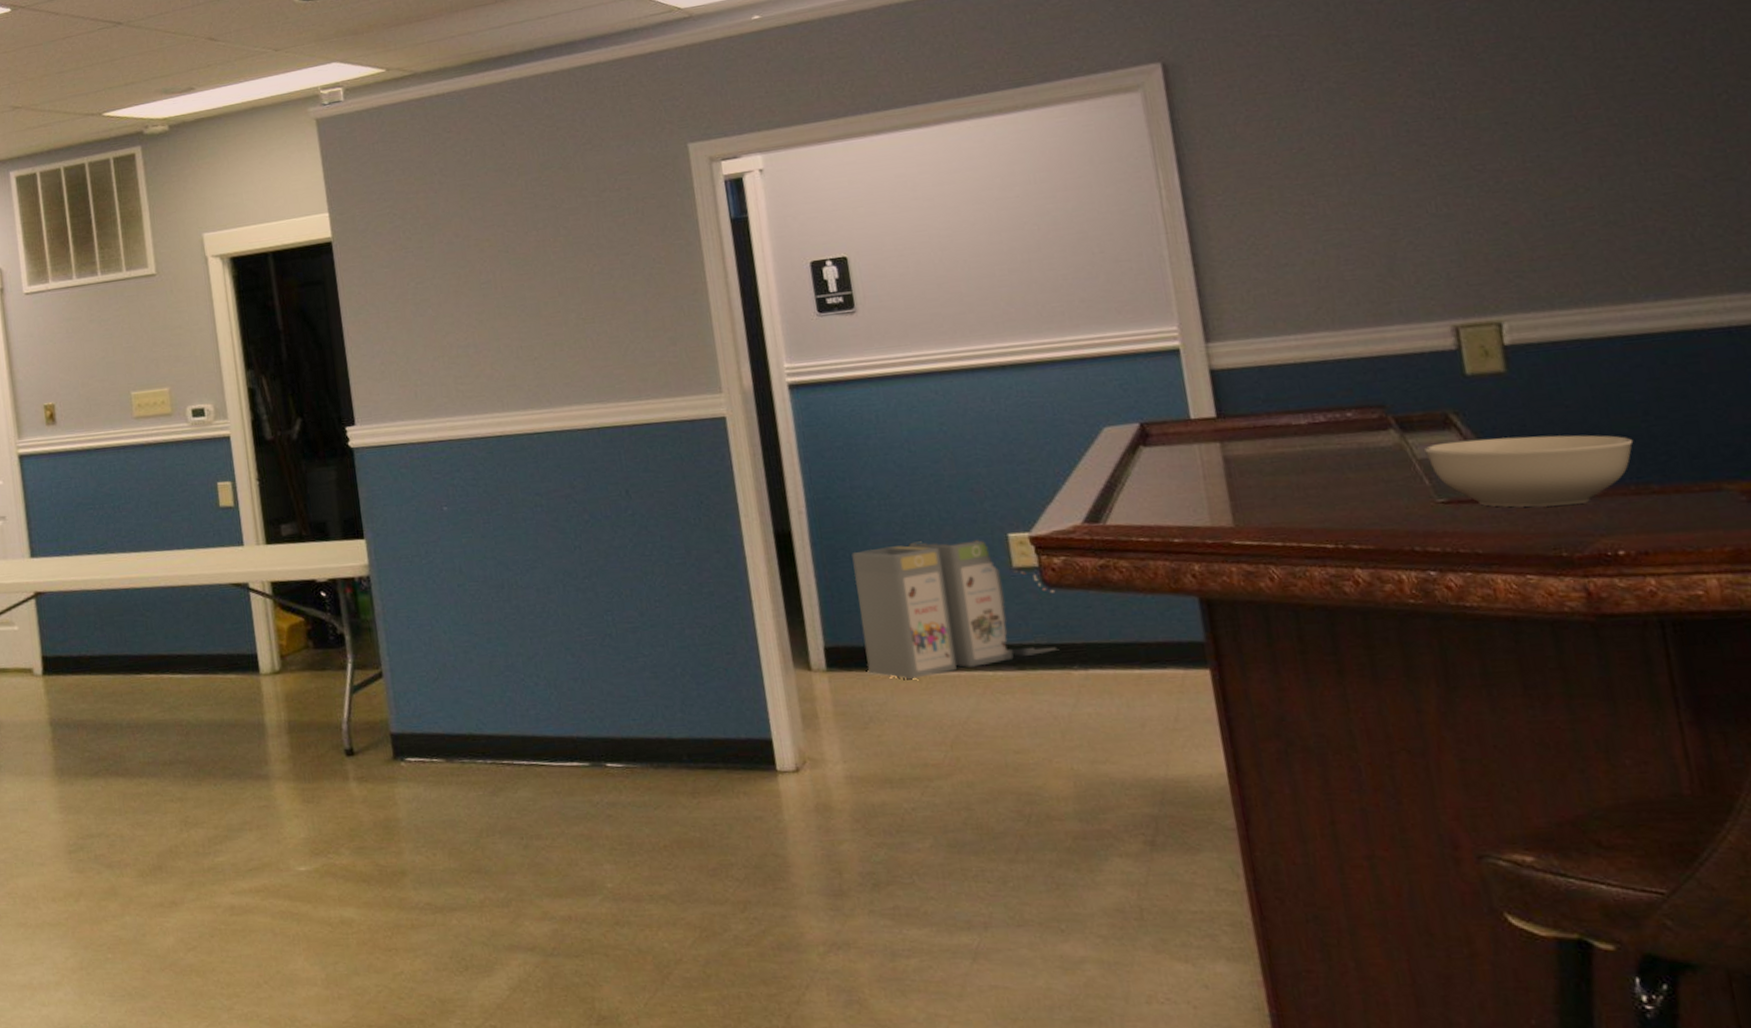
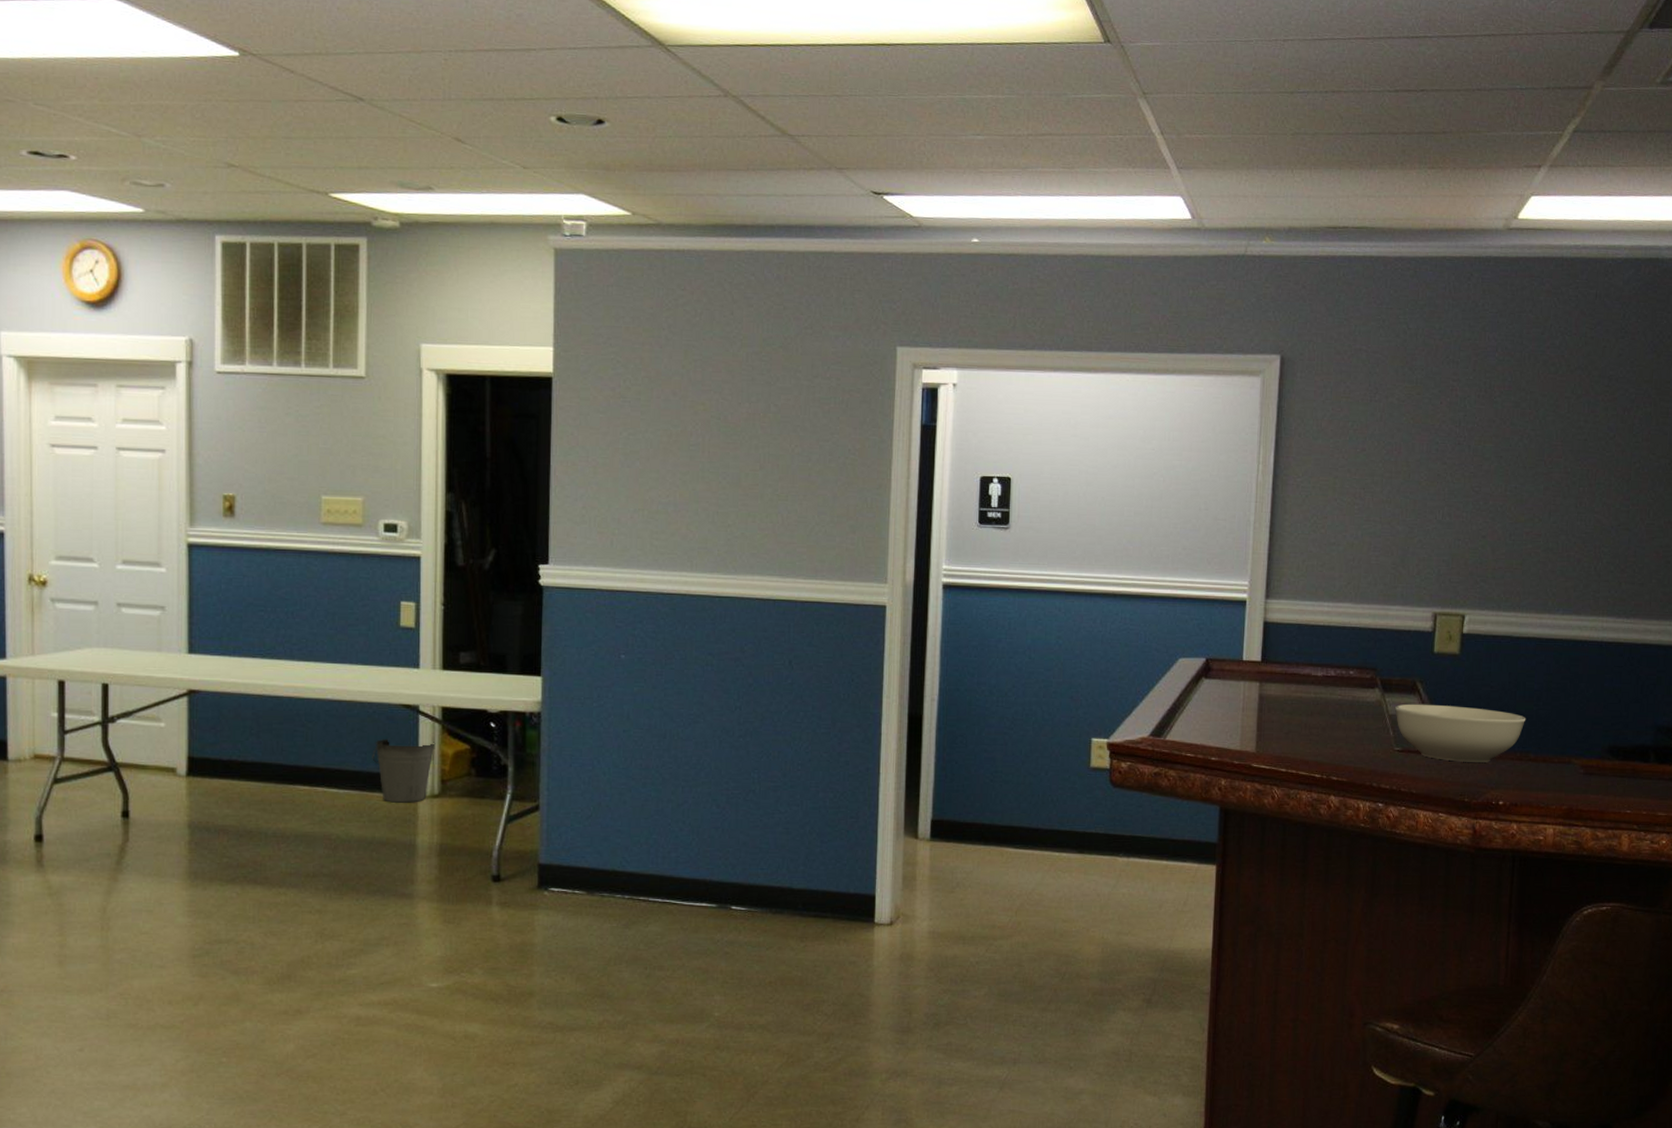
bucket: none [210,617,269,683] -> present [372,738,434,803]
recycling bin: present [852,539,1060,679] -> none [963,736,1117,853]

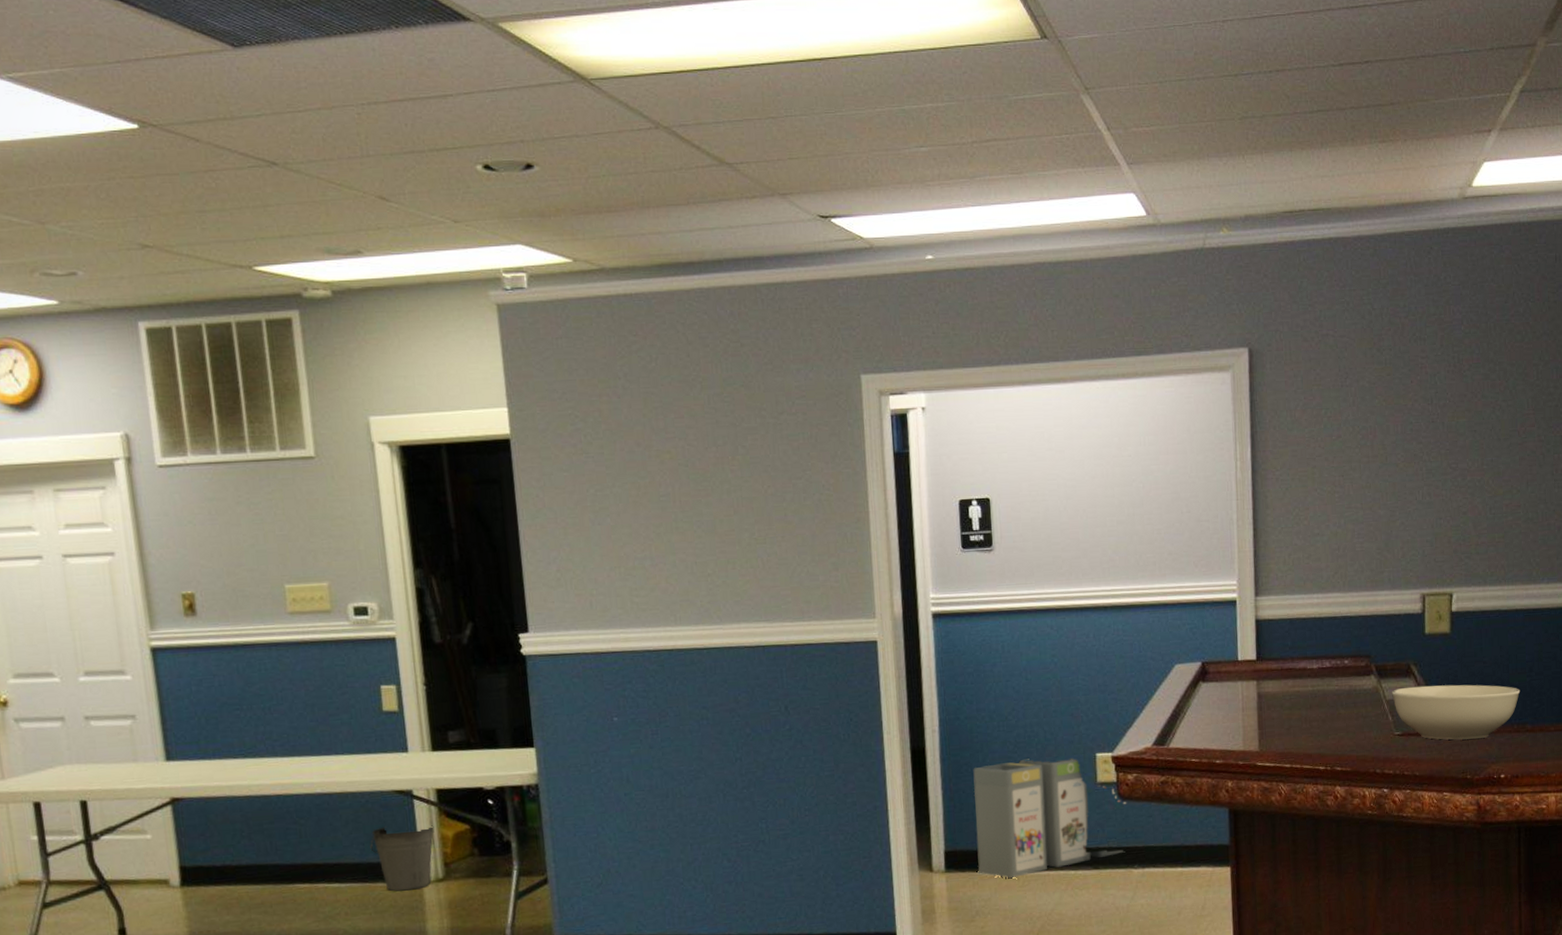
recycling bin: none [963,736,1117,853] -> present [973,757,1126,878]

